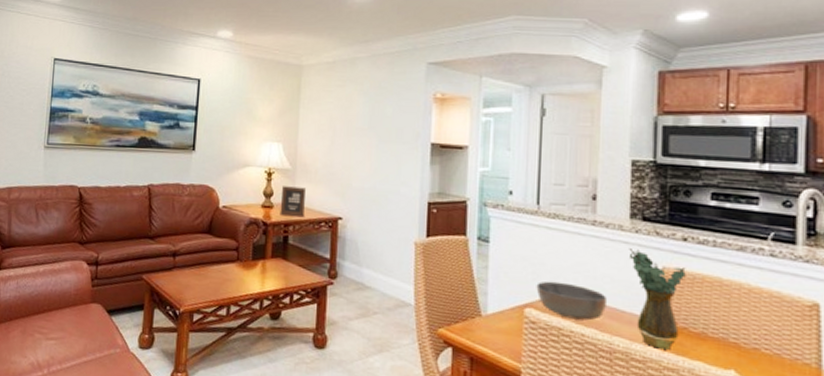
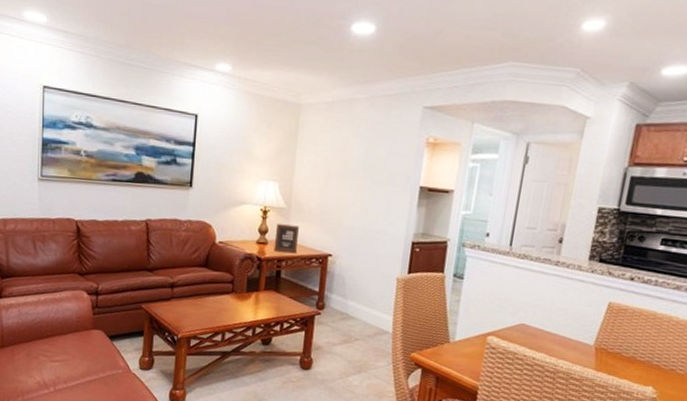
bowl: present [536,281,608,321] -> none [499,313,559,347]
vase: present [628,248,686,350] -> none [579,286,629,371]

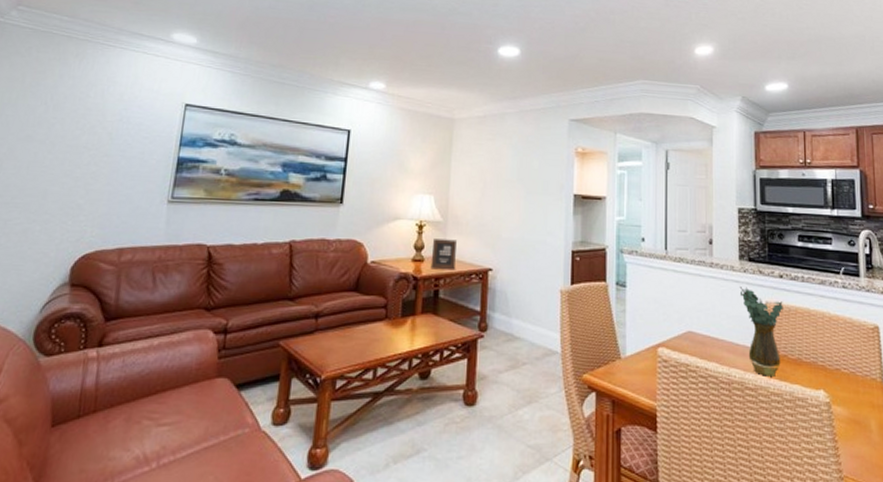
vase: none [579,286,629,371] -> present [739,287,783,377]

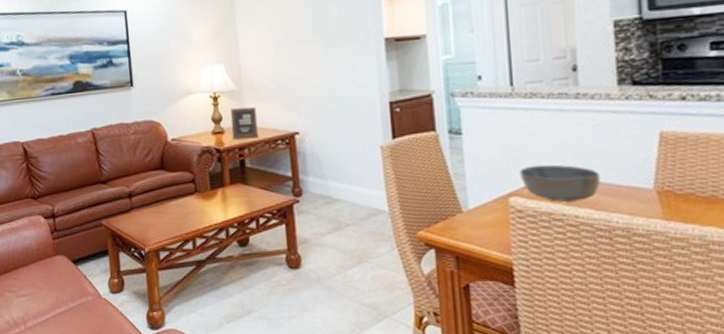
bowl: none [667,320,725,355] -> present [519,164,601,202]
vase: present [739,287,783,377] -> none [619,117,688,220]

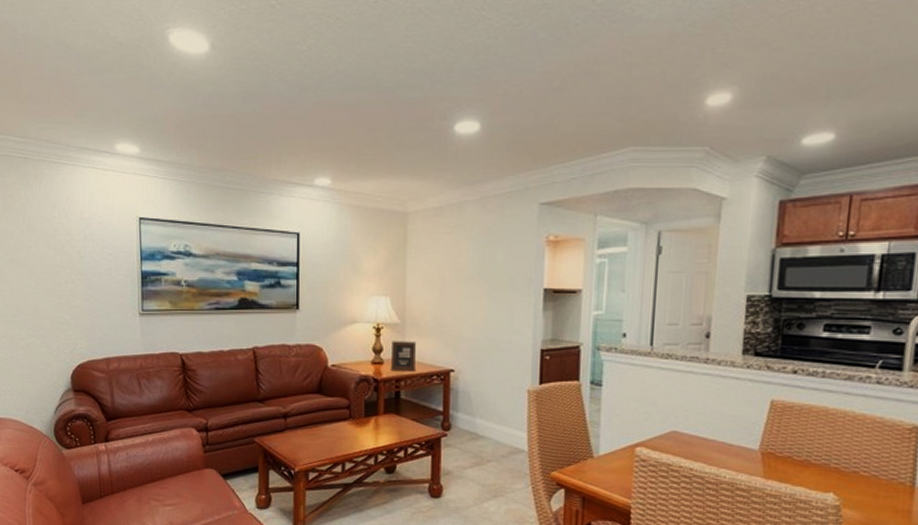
bowl: present [519,164,601,202] -> none [647,420,717,456]

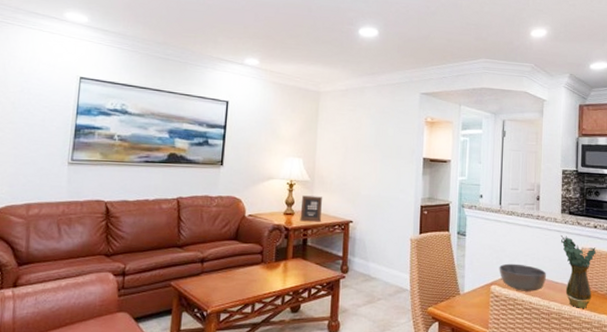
bowl: none [647,420,717,456] -> present [499,263,547,292]
vase: none [739,384,794,478] -> present [560,235,596,308]

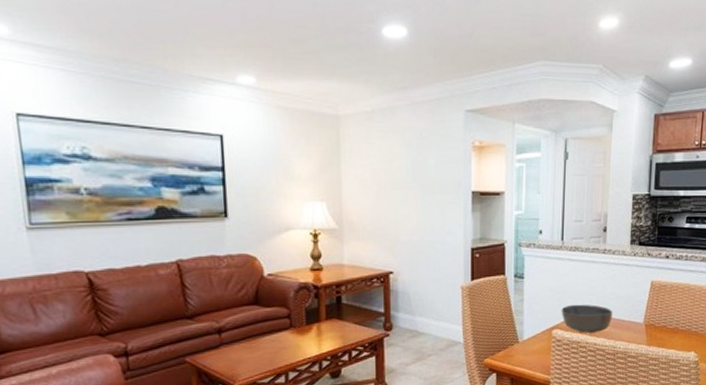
picture frame: present [300,195,322,222] -> none [329,246,355,277]
vase: present [560,235,596,308] -> none [628,269,667,345]

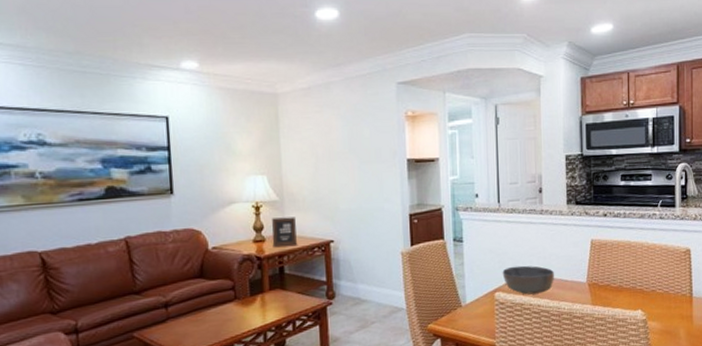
picture frame: none [329,246,355,277] -> present [271,217,297,248]

